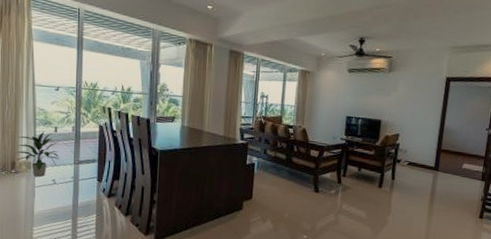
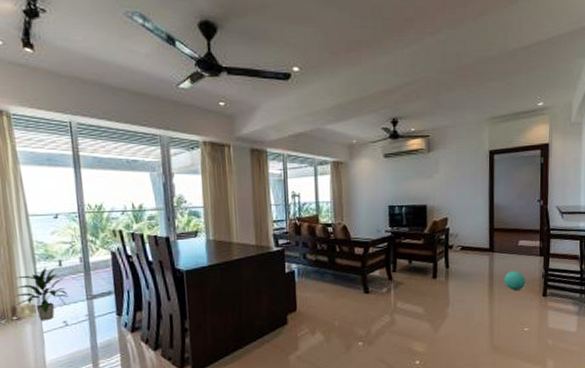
ball: none [444,191,465,209] -> present [504,271,526,290]

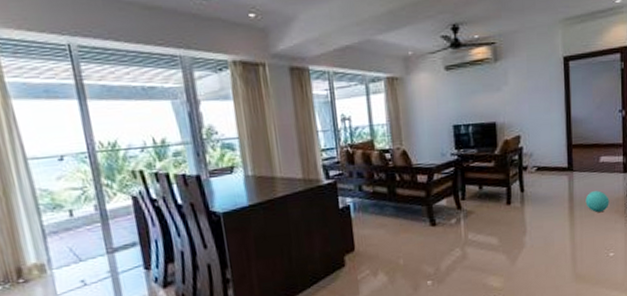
indoor plant: present [15,267,69,321] -> none [17,218,85,283]

